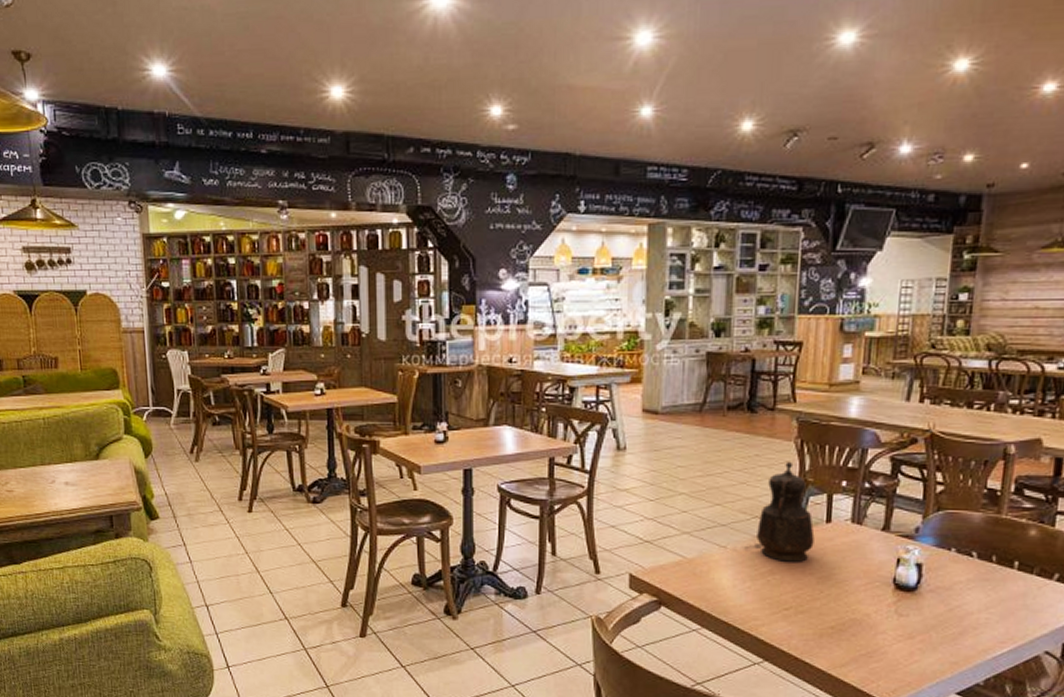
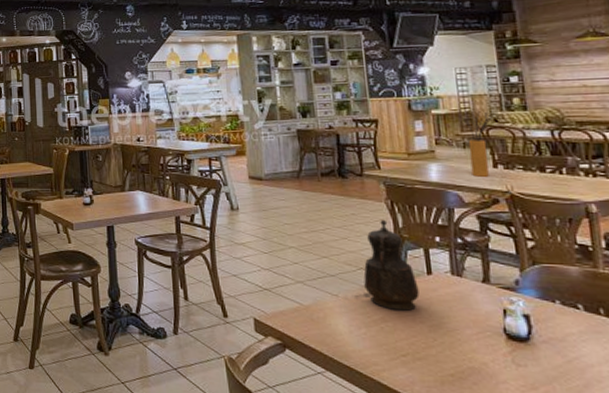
vase: none [895,332,934,415] -> present [463,109,495,178]

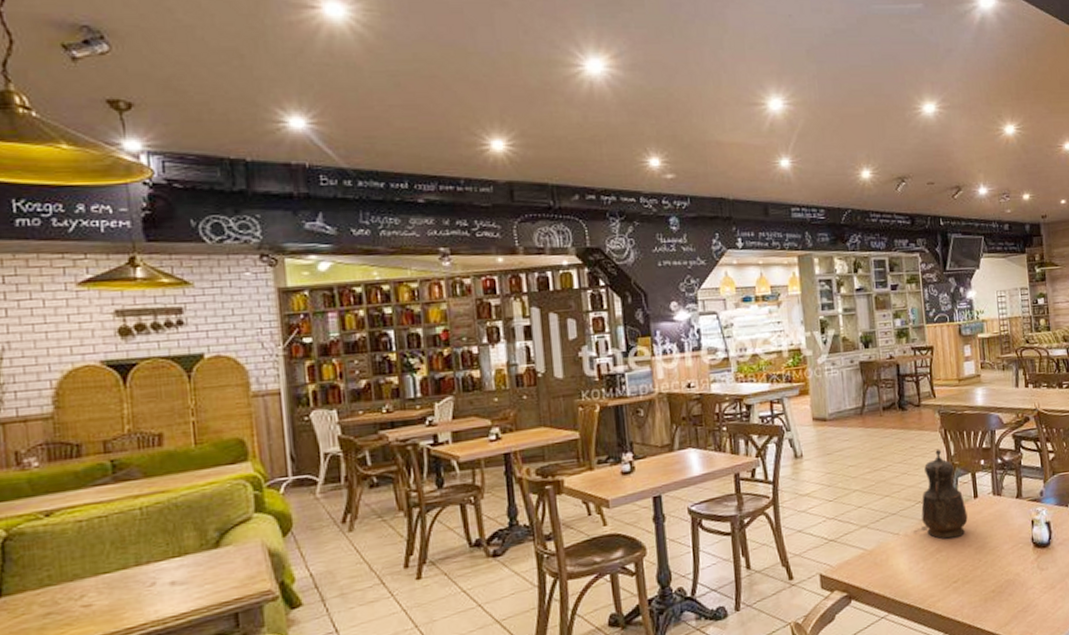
vase: present [463,109,495,178] -> none [1003,331,1027,398]

